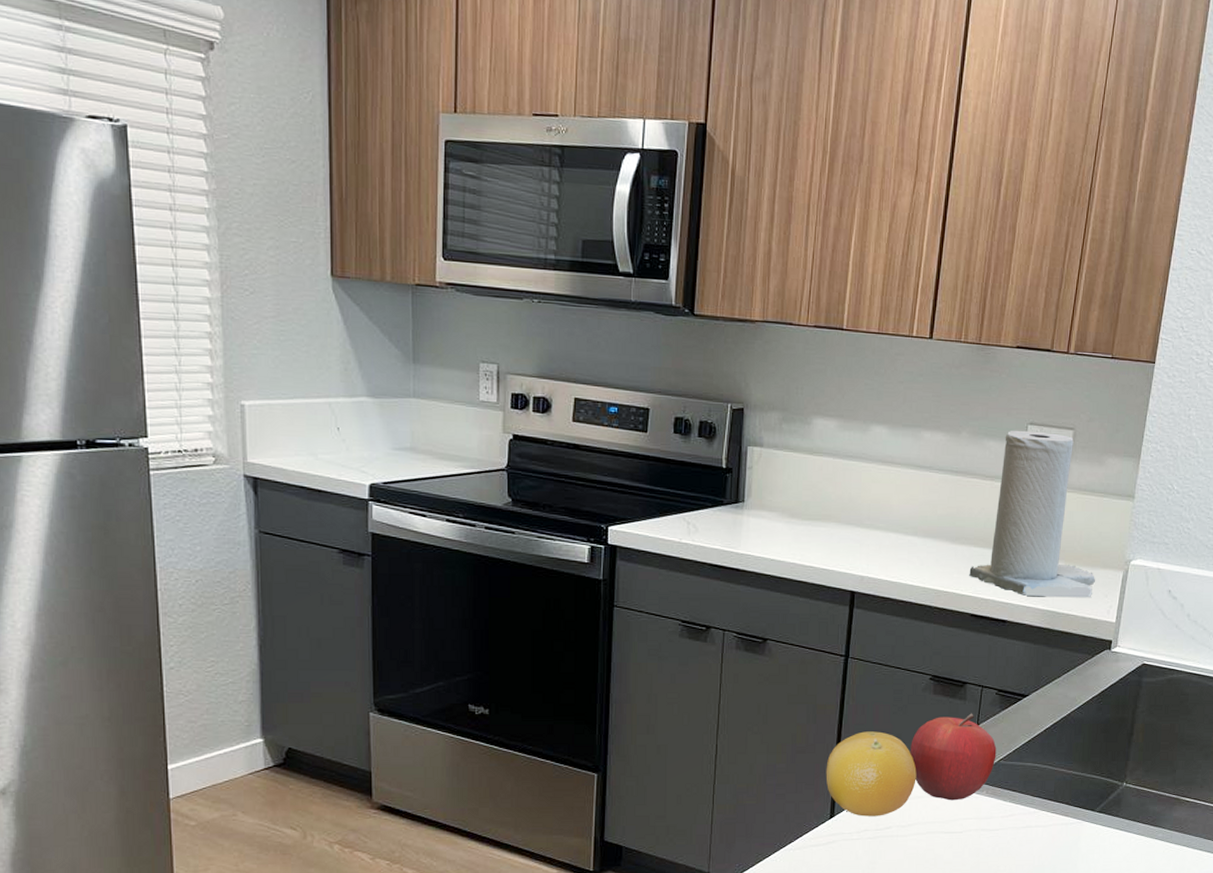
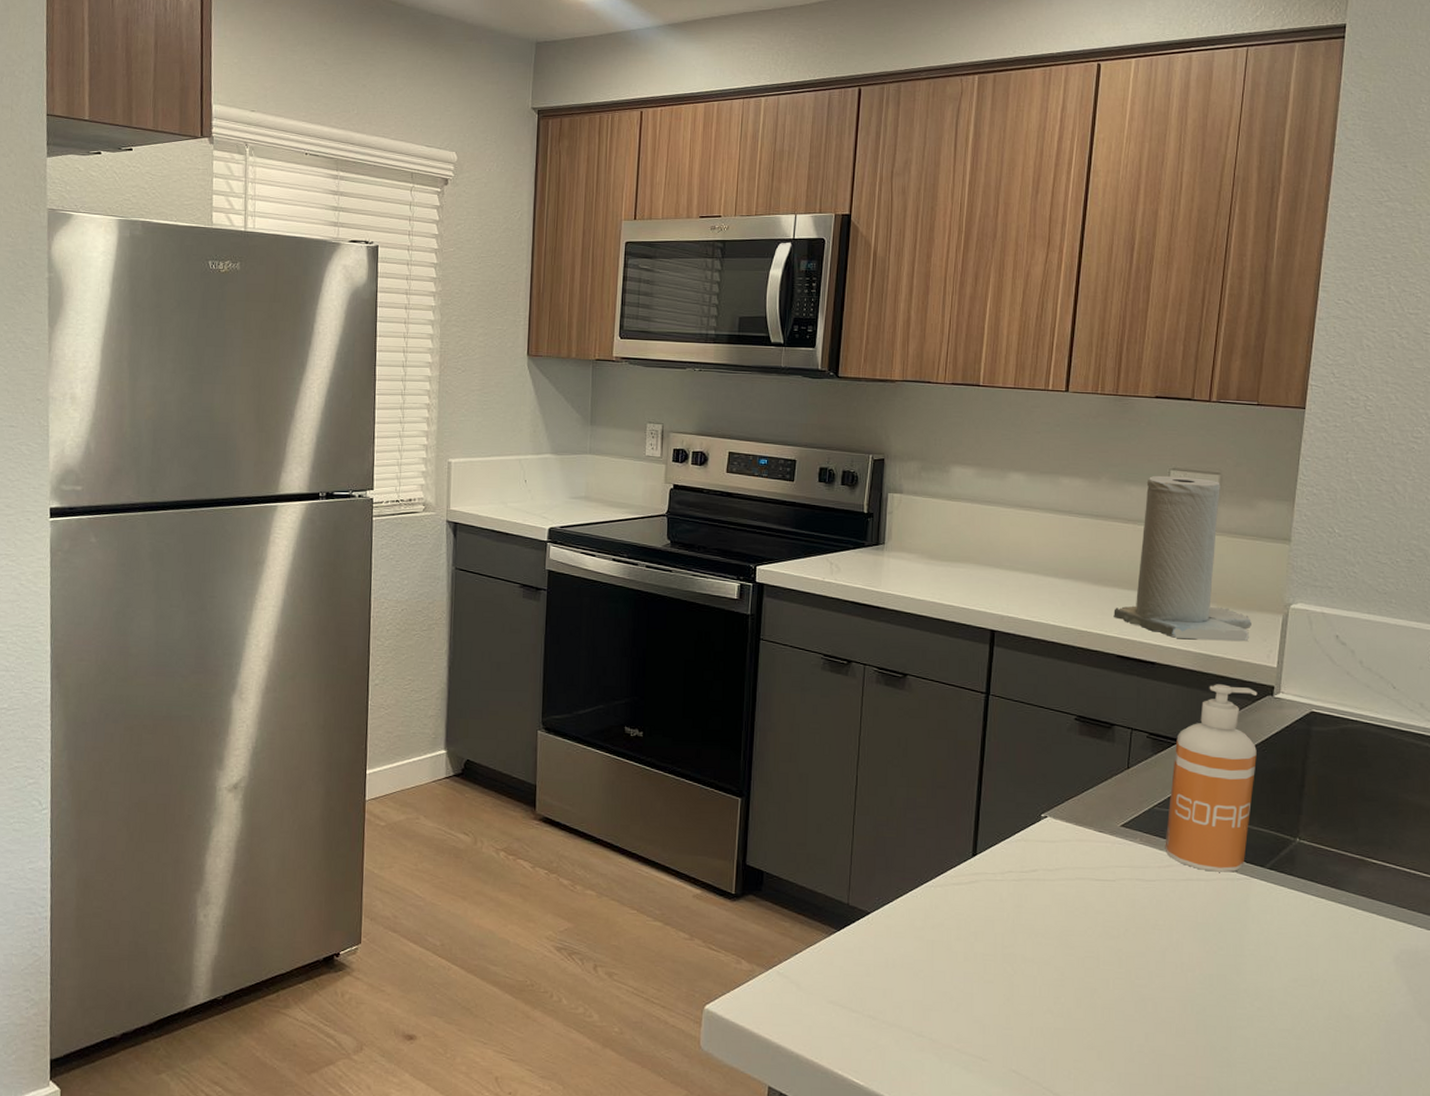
fruit: present [826,731,917,817] -> none [967,769,1063,858]
fruit: present [910,713,997,801] -> none [1056,756,1150,847]
soap dispenser: none [1008,640,1097,818] -> present [1165,684,1258,872]

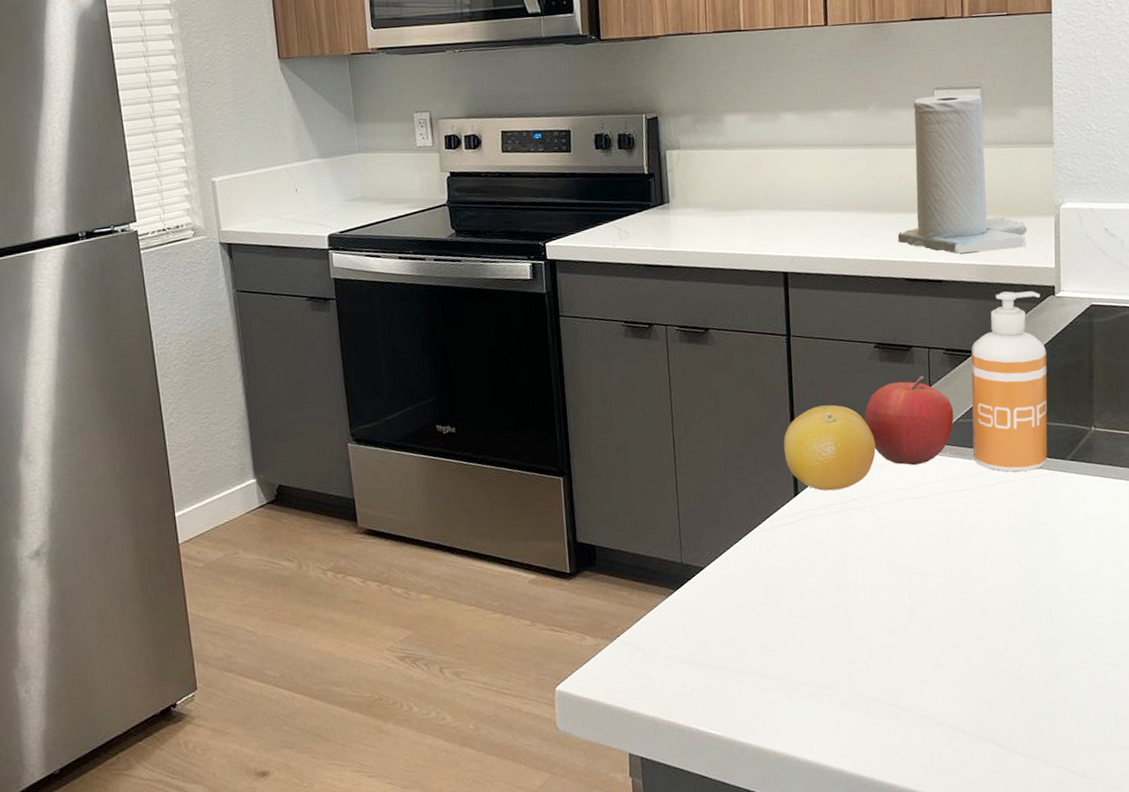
fruit: none [967,769,1063,858] -> present [783,404,876,491]
fruit: none [1056,756,1150,847] -> present [865,375,954,466]

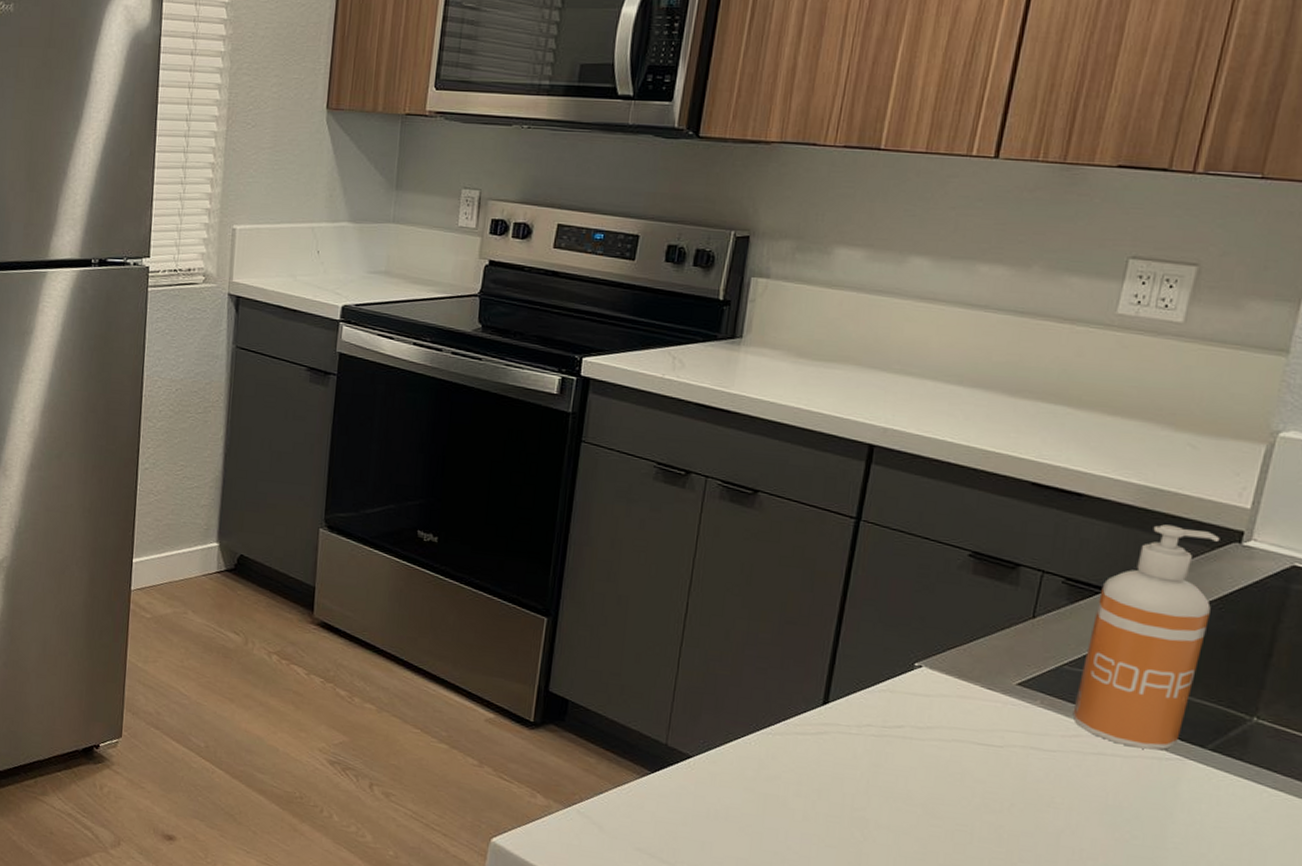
fruit: present [783,404,876,491] -> none [820,608,944,712]
fruit: present [865,375,954,466] -> none [936,602,1060,707]
paper towel: present [897,94,1027,253] -> none [1032,264,1222,476]

